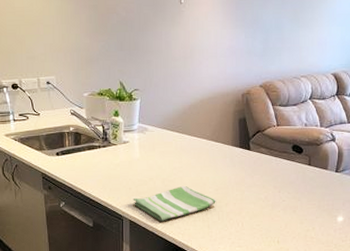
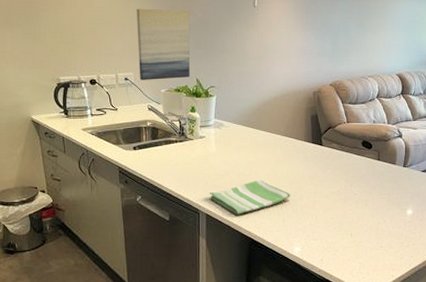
wall art: none [58,8,113,84] -> present [136,8,190,80]

